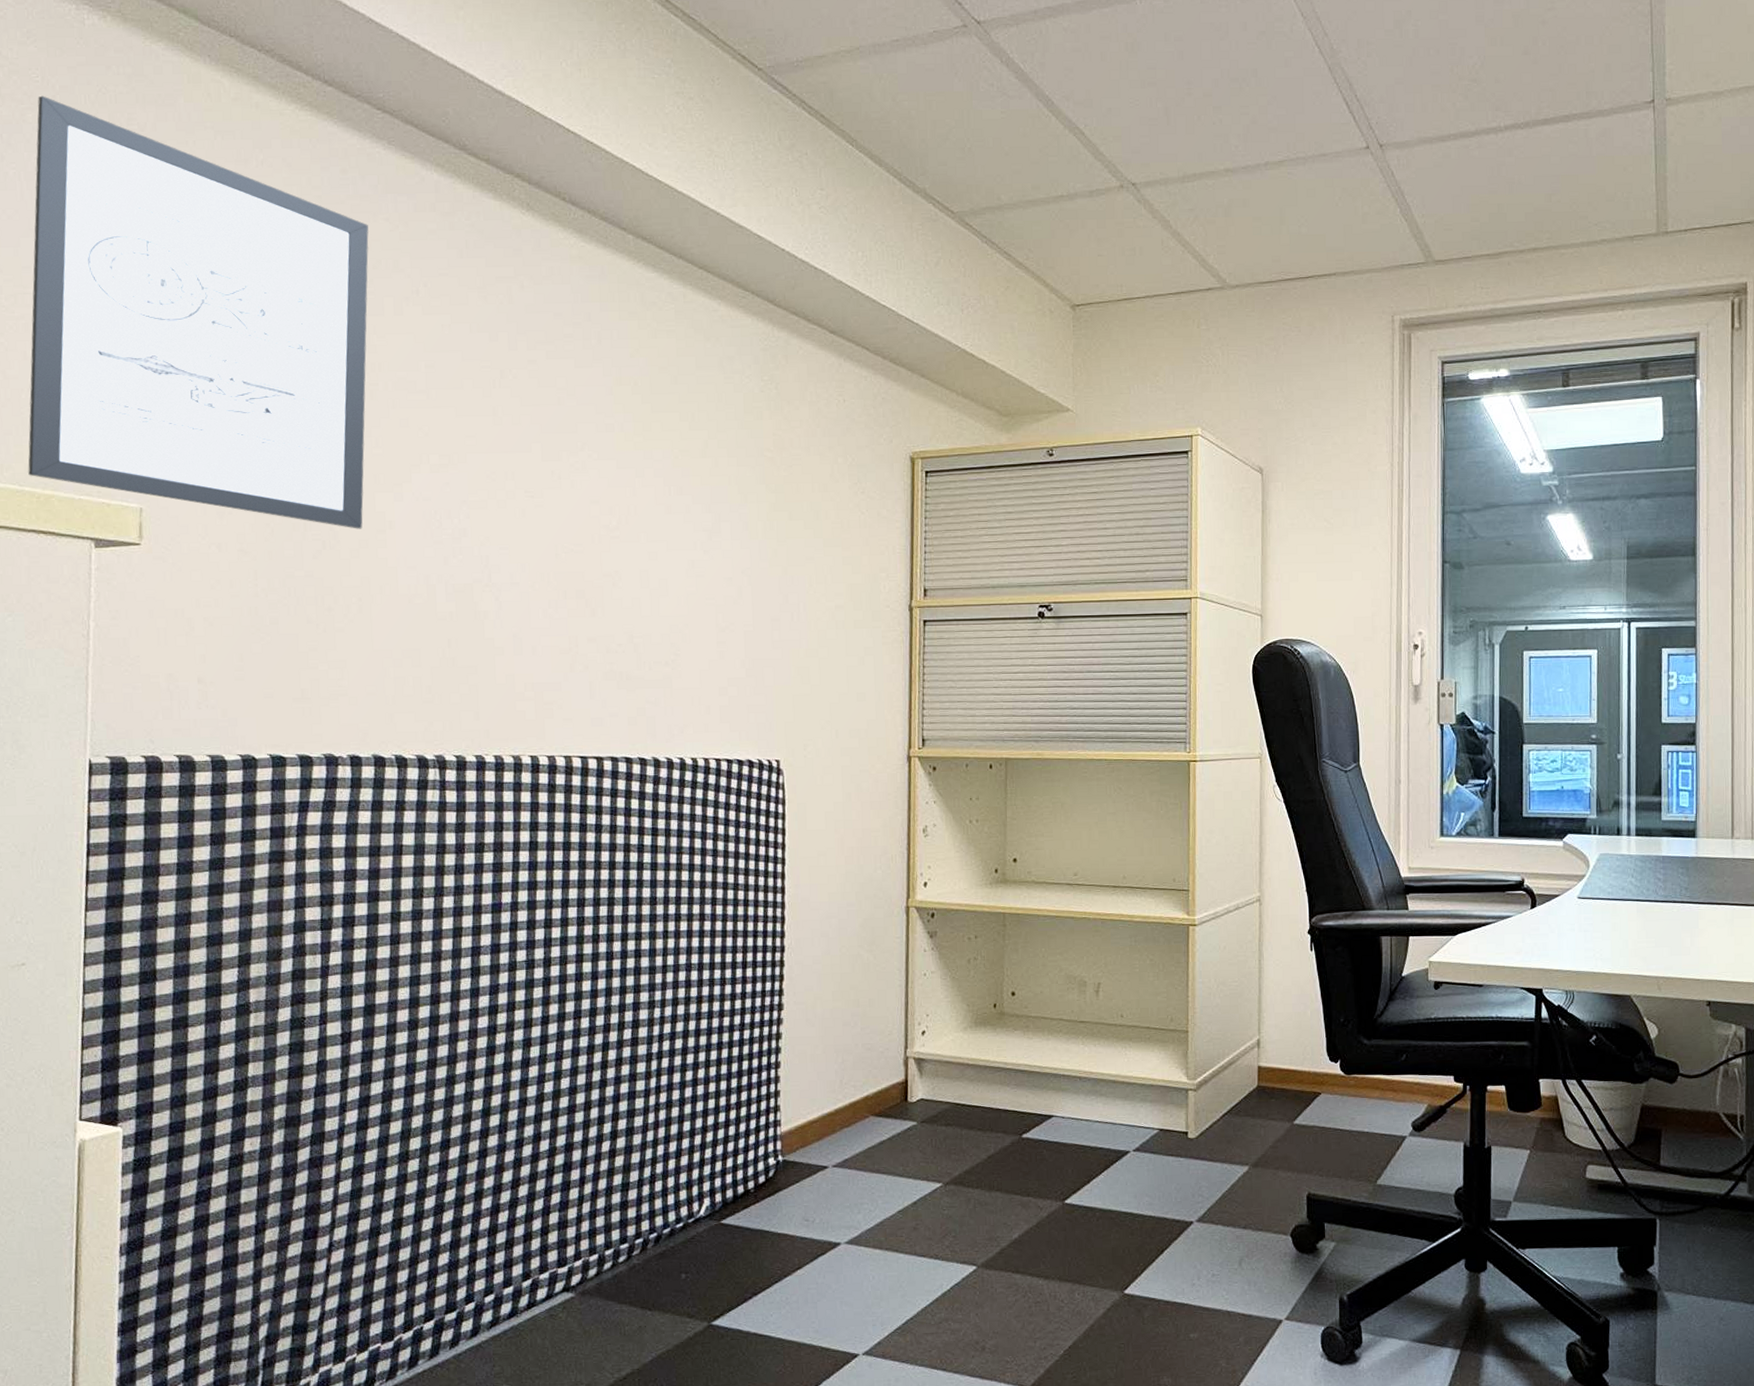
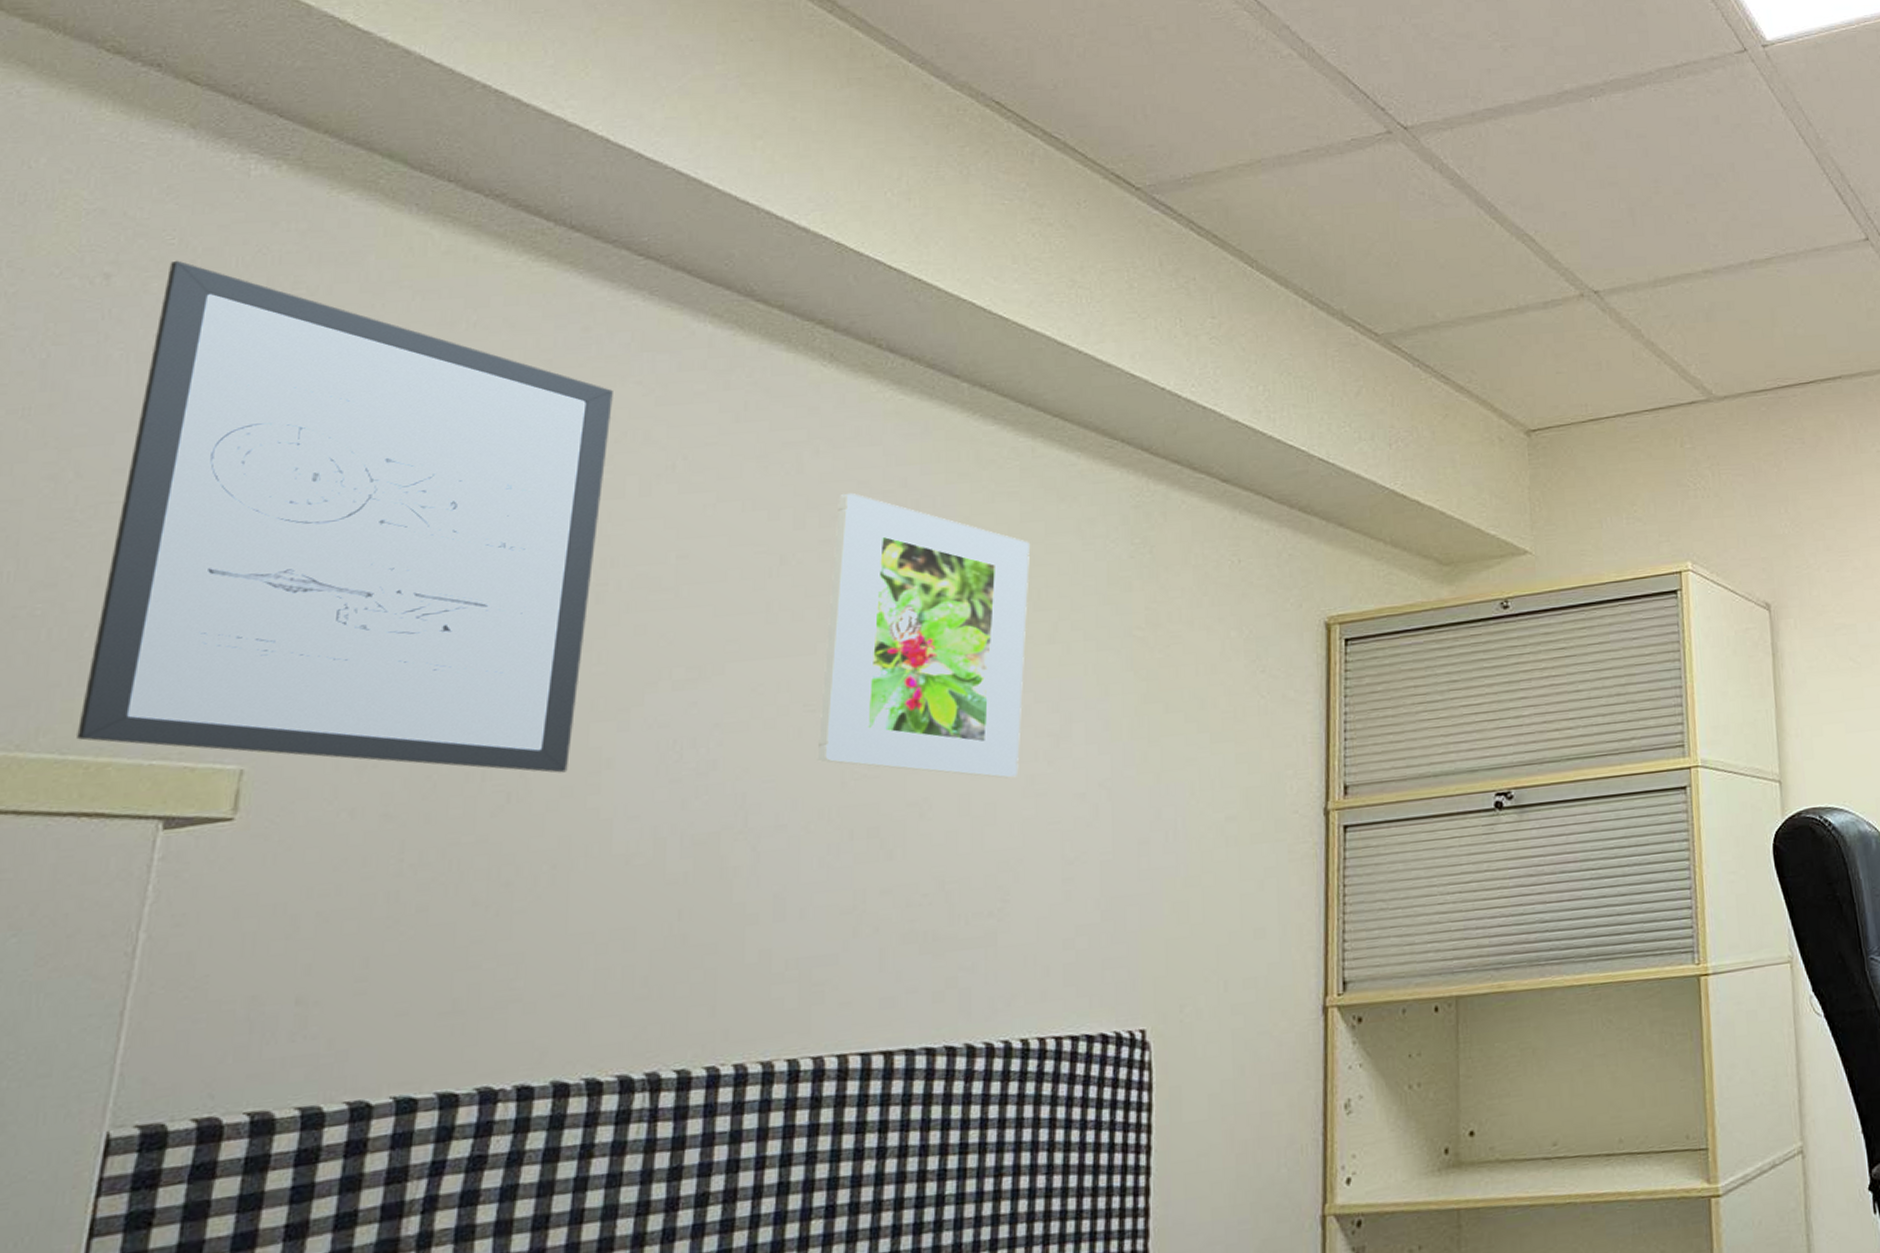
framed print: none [537,322,685,561] -> present [817,492,1031,779]

